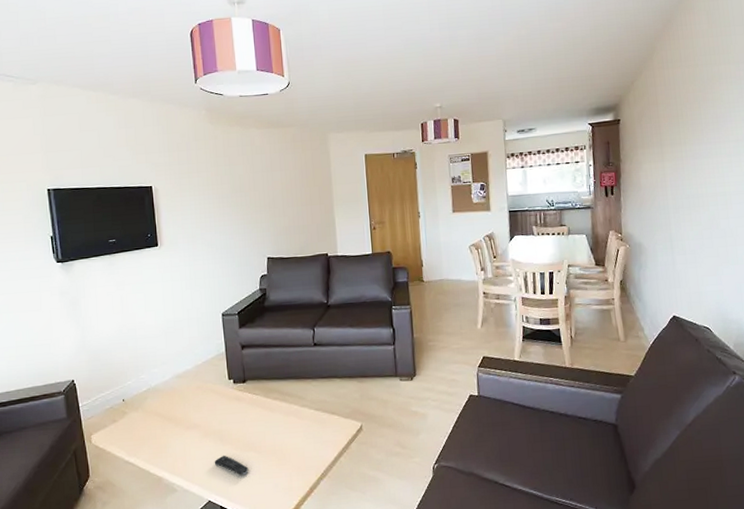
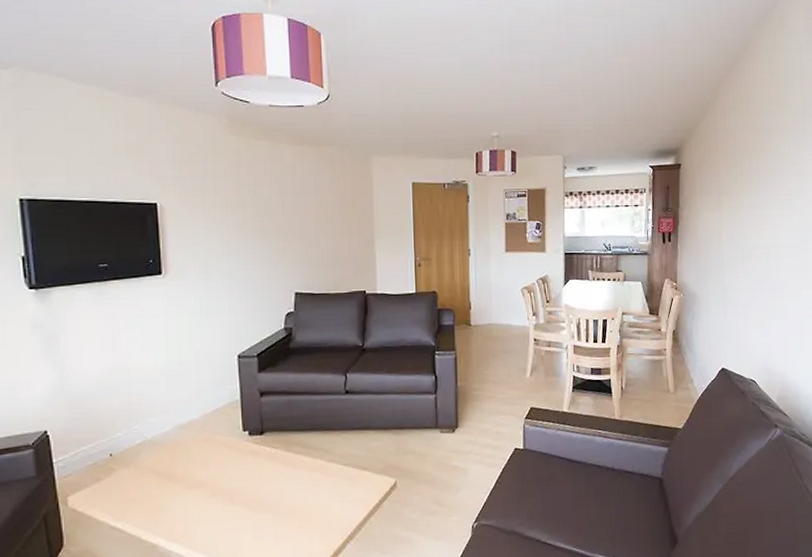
remote control: present [214,455,249,475] -> none [221,517,263,540]

